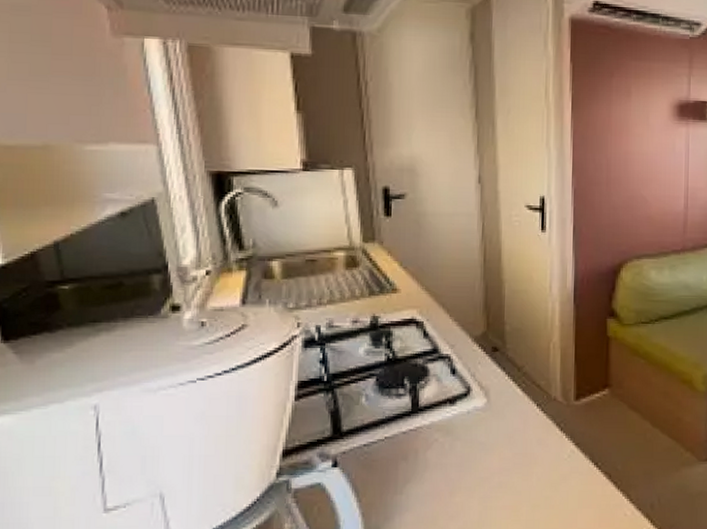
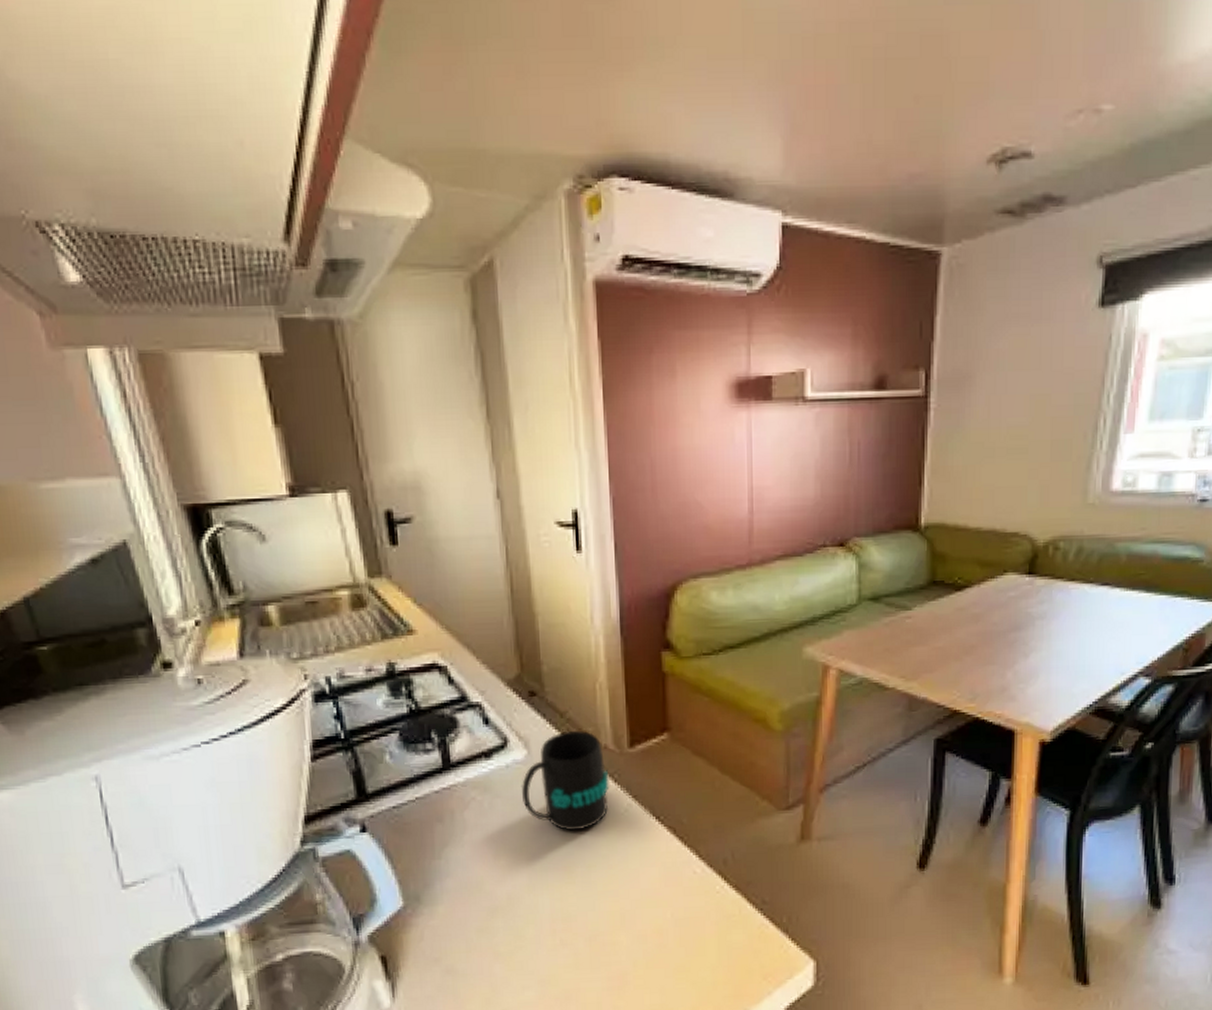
mug: none [479,384,556,473] -> present [521,731,610,831]

